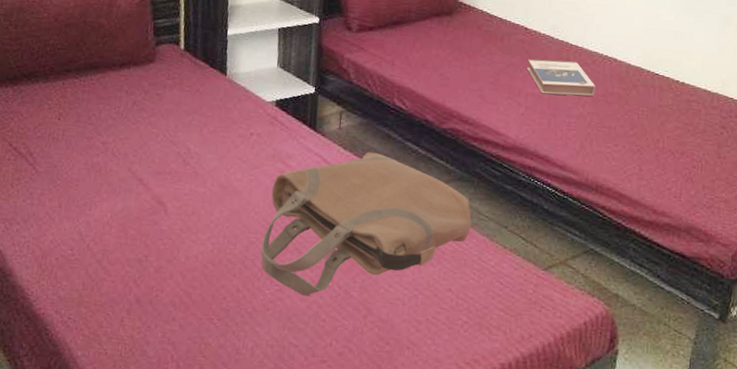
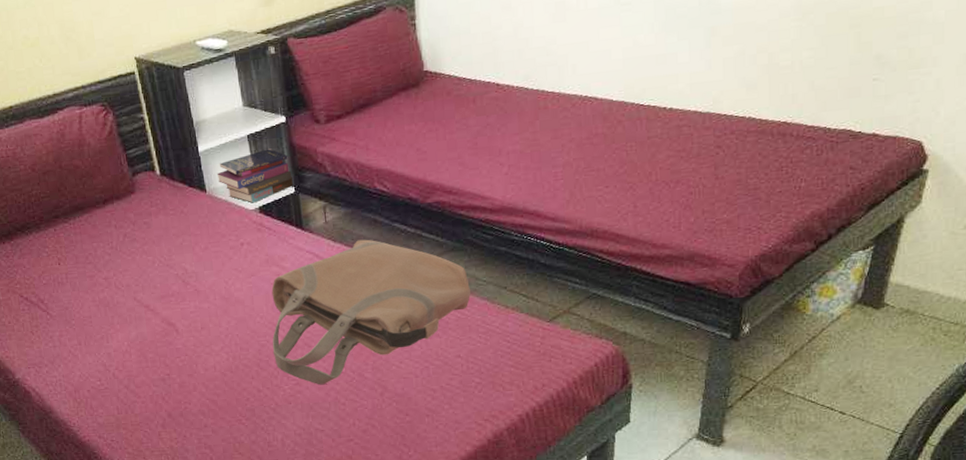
books: none [240,45,315,96] -> present [216,149,293,203]
hardback book: present [526,58,595,96] -> none [504,108,579,149]

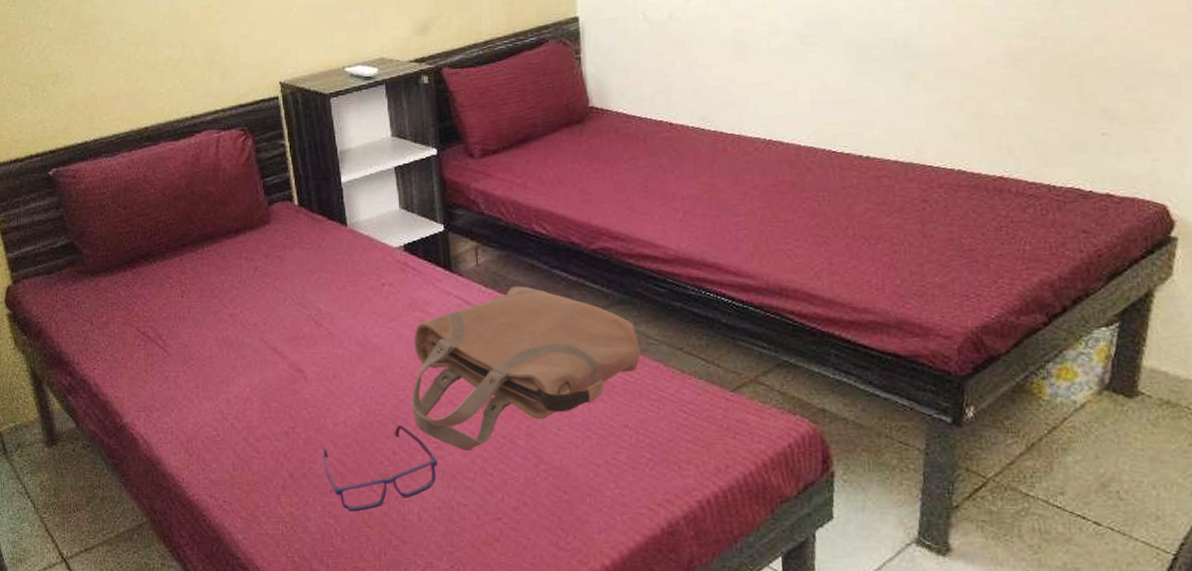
eyeglasses: none [195,367,297,441] -> present [322,425,437,510]
books: present [216,149,293,203] -> none [359,182,442,240]

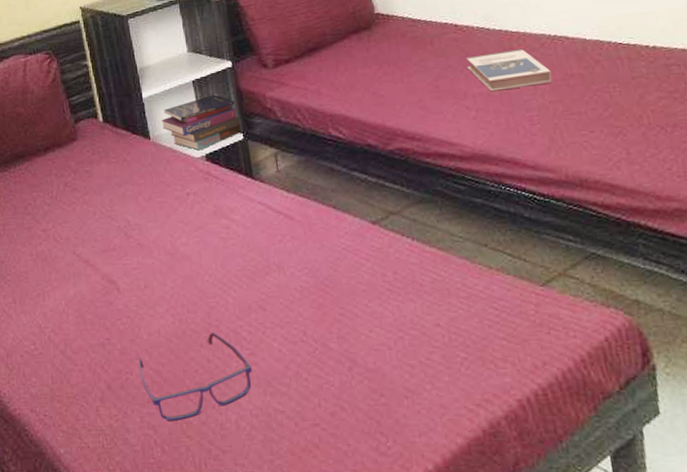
books: none [359,182,442,240] -> present [161,94,241,151]
tote bag: present [411,286,640,451] -> none [220,189,446,356]
hardback book: none [678,151,763,194] -> present [466,48,552,92]

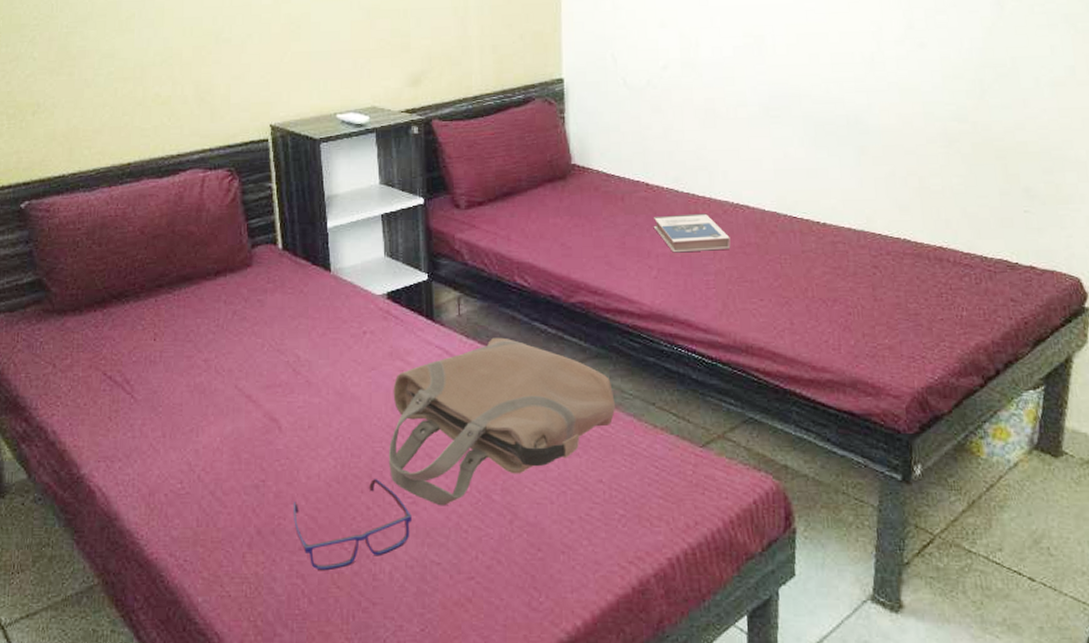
books: present [161,94,241,151] -> none [344,231,426,288]
tote bag: none [220,189,446,356] -> present [388,337,615,506]

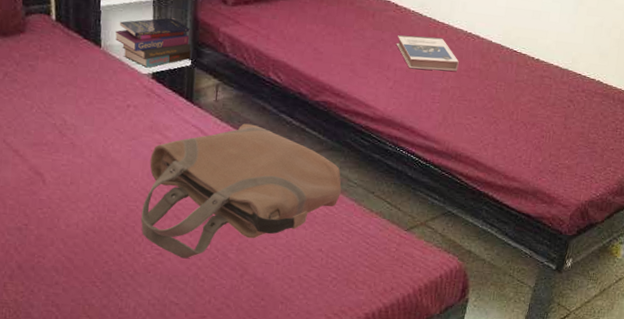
eyeglasses: present [293,479,412,569] -> none [52,232,157,302]
books: none [344,231,426,288] -> present [115,17,191,68]

